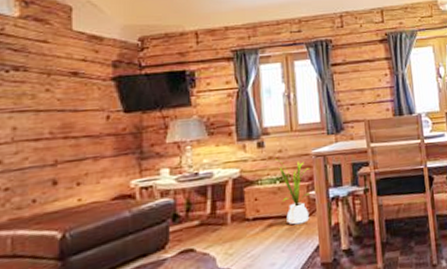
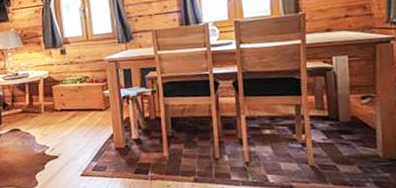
house plant: present [275,159,311,225] -> none [75,63,105,117]

